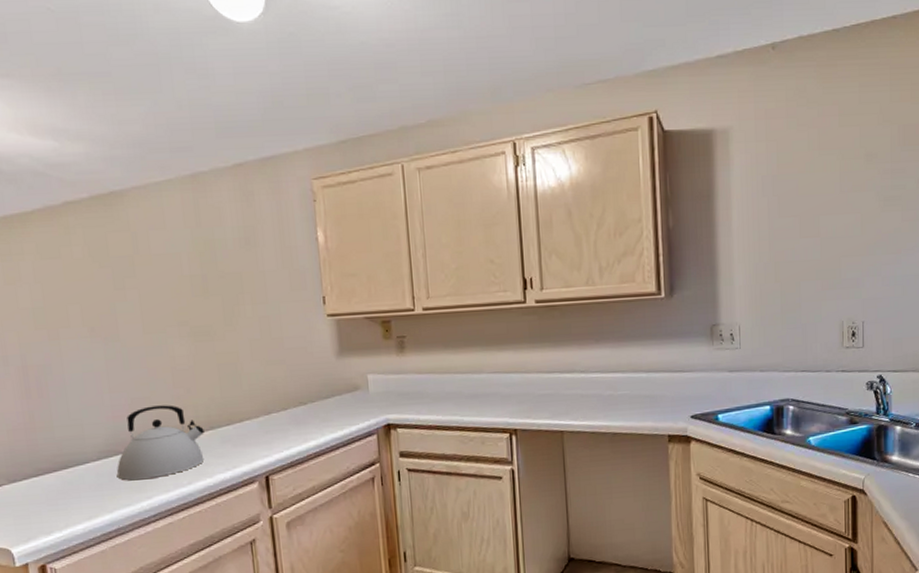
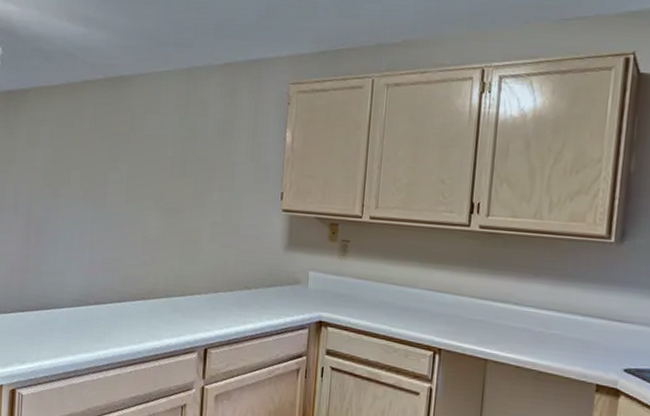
kettle: present [116,405,205,481] -> none [83,267,160,332]

